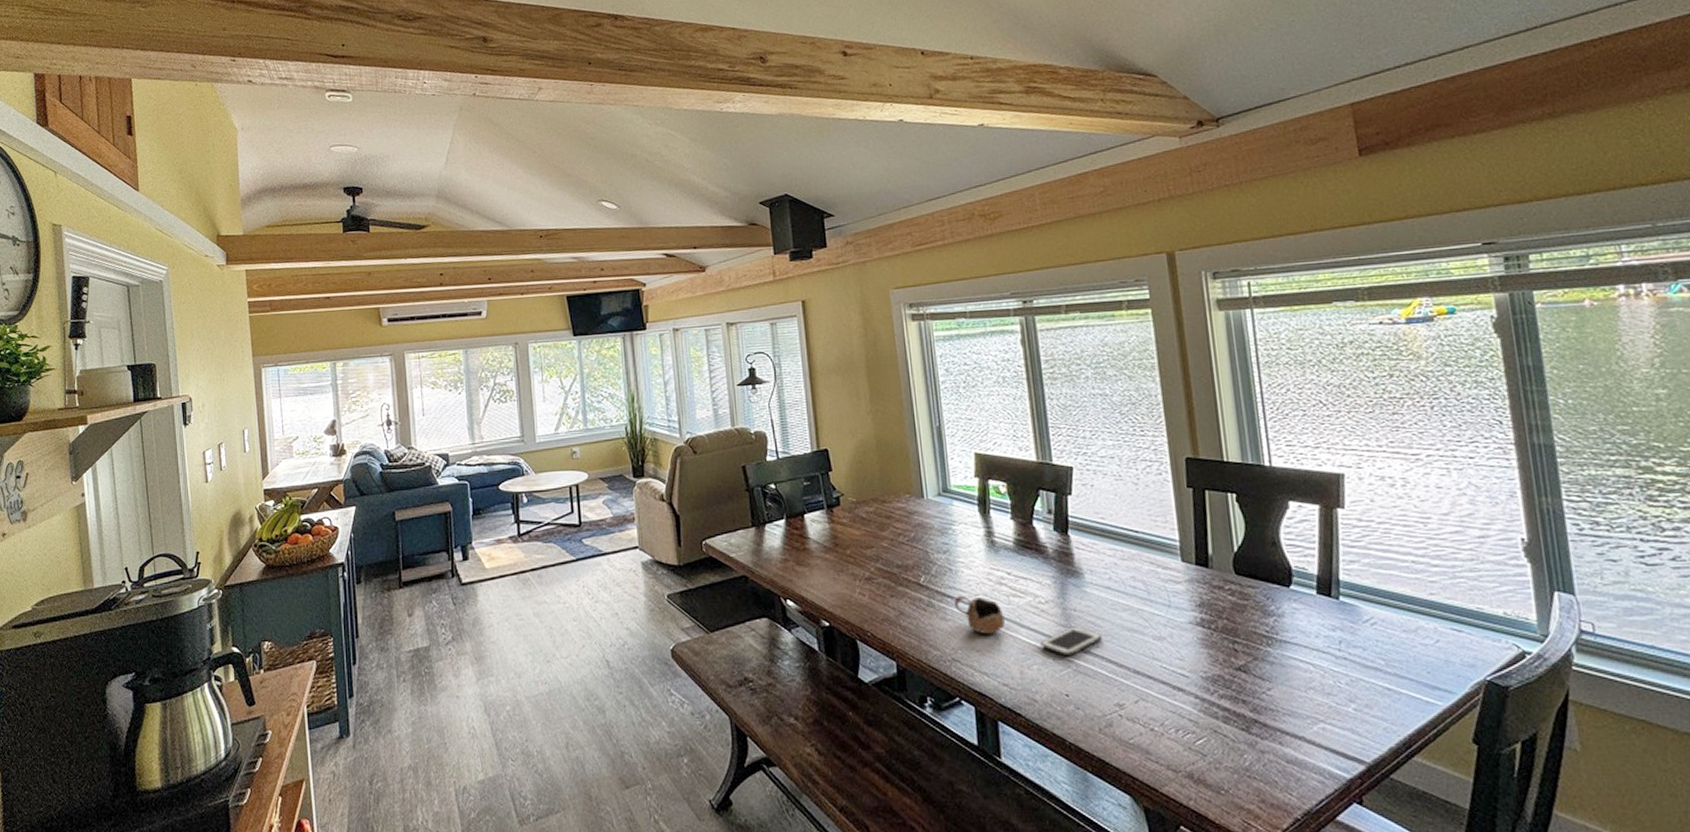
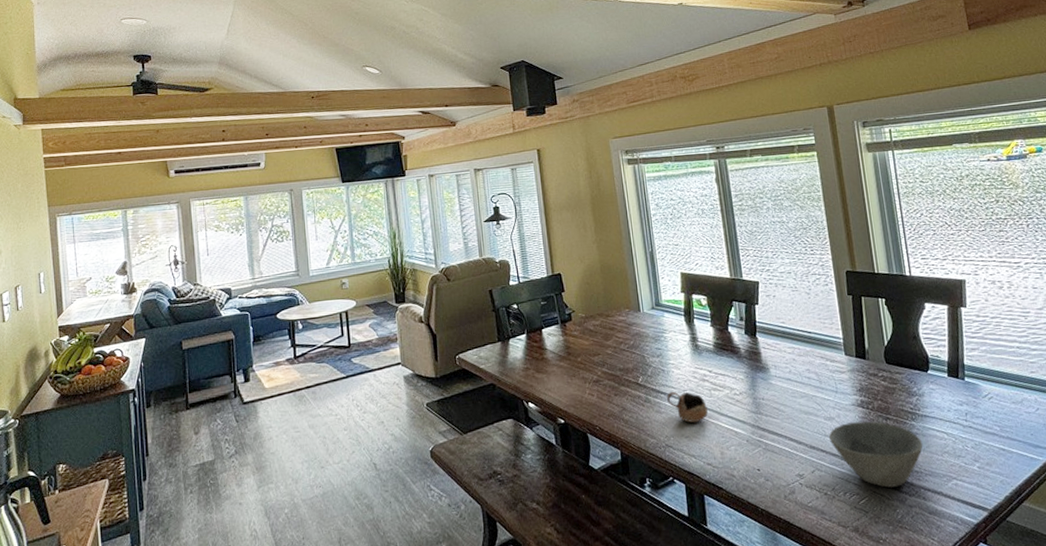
cell phone: present [1040,626,1103,657] -> none [736,412,786,438]
bowl: none [1157,644,1281,727] -> present [828,421,923,488]

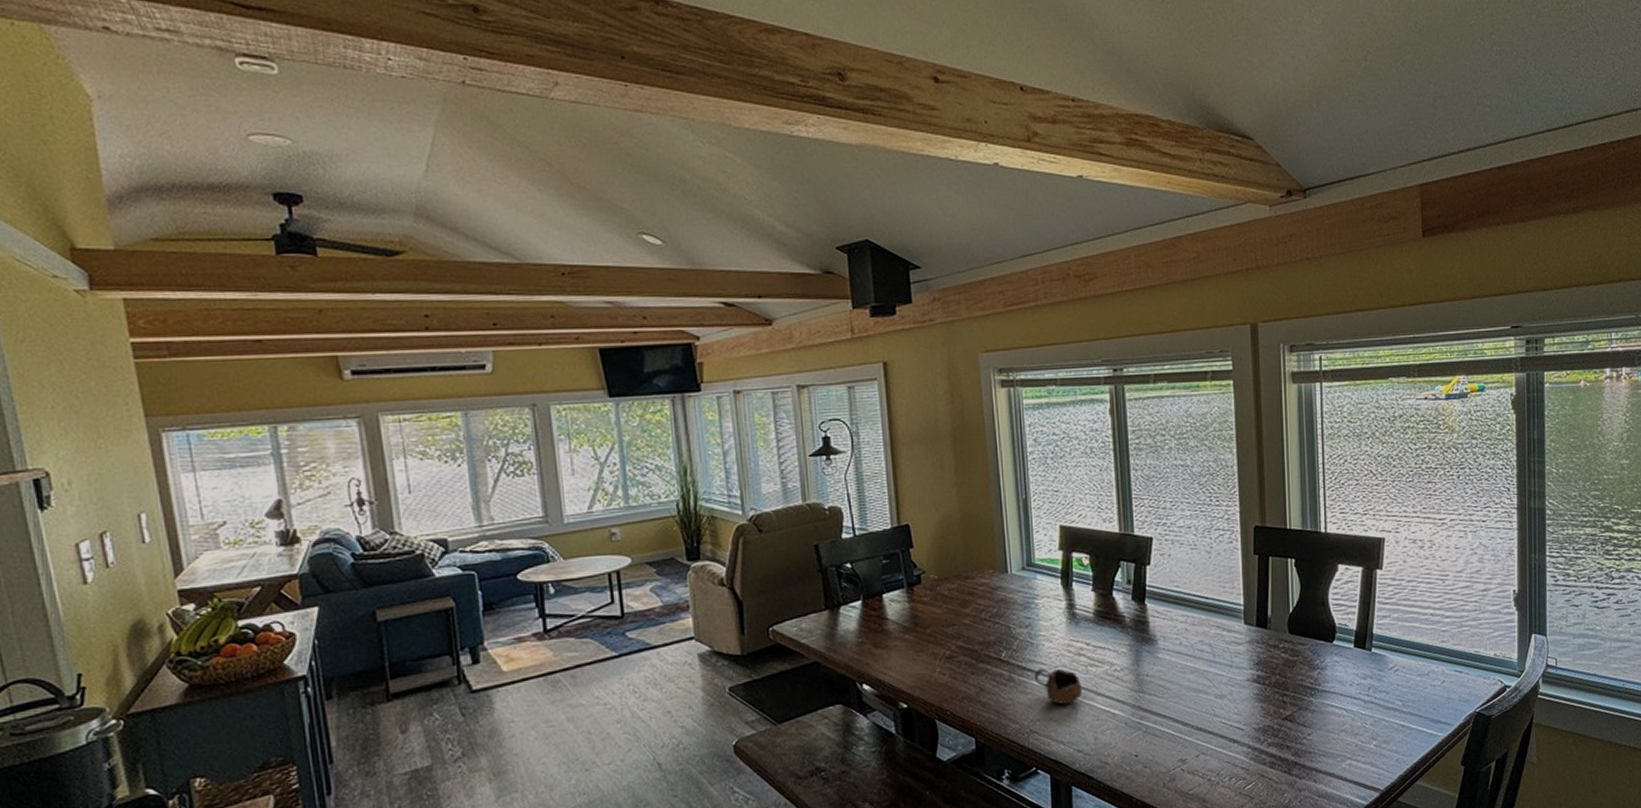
bowl: present [828,421,923,488] -> none [1218,698,1320,771]

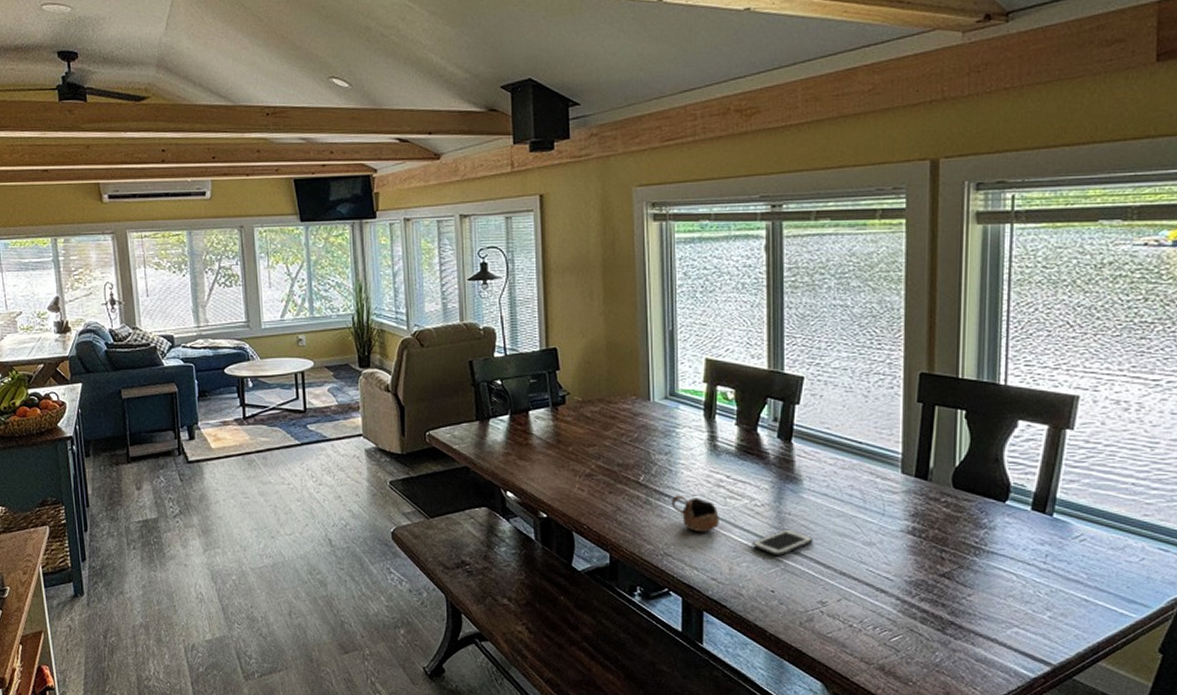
cell phone: none [1114,690,1171,720] -> present [752,529,814,557]

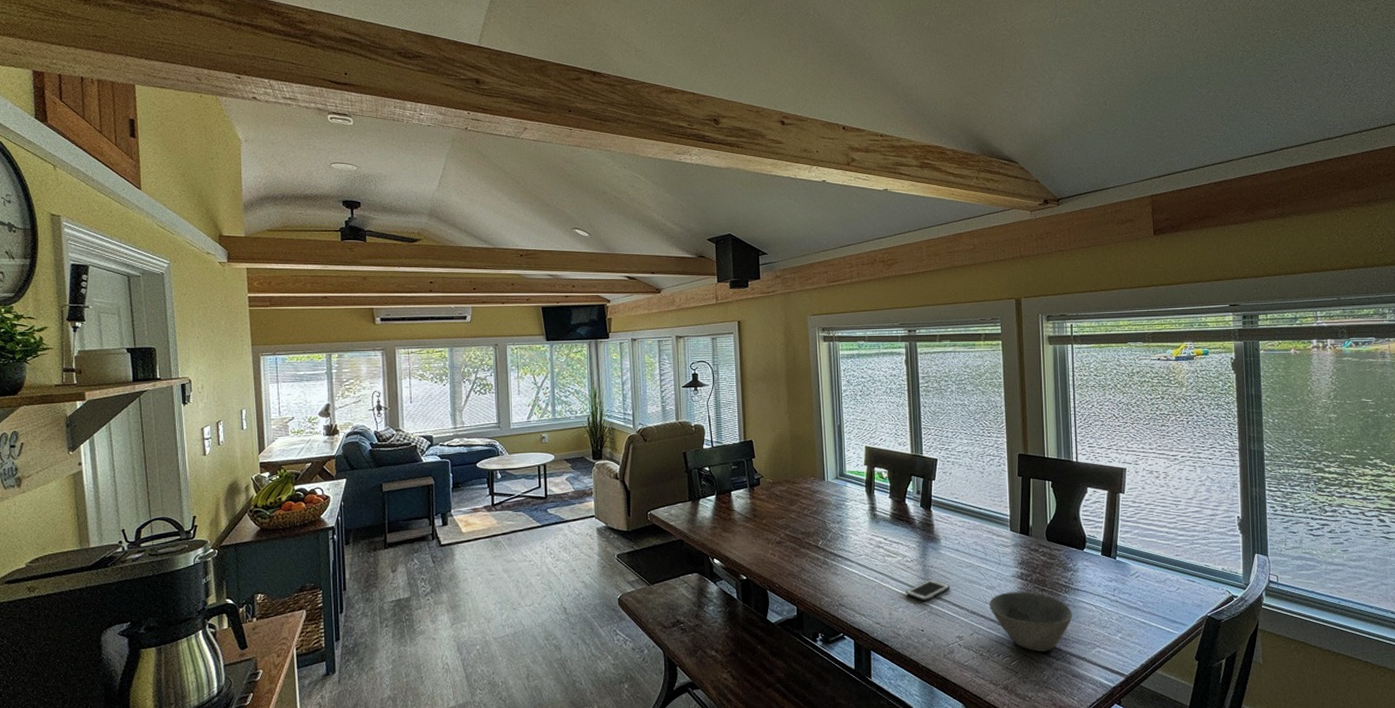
cup: present [672,495,719,533] -> none [844,555,880,586]
bowl: none [864,551,983,628] -> present [988,591,1073,652]

